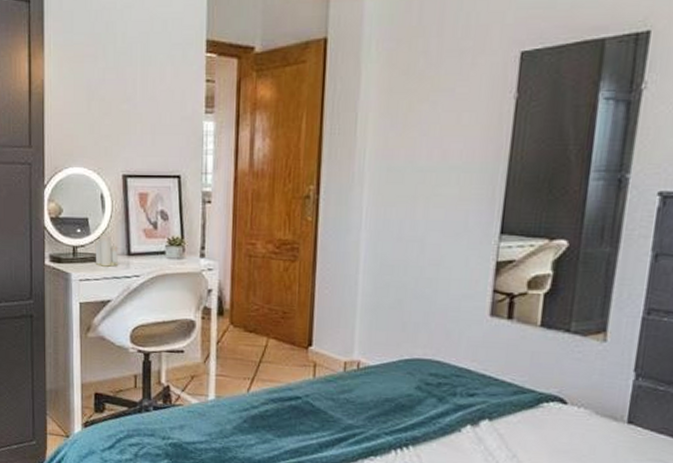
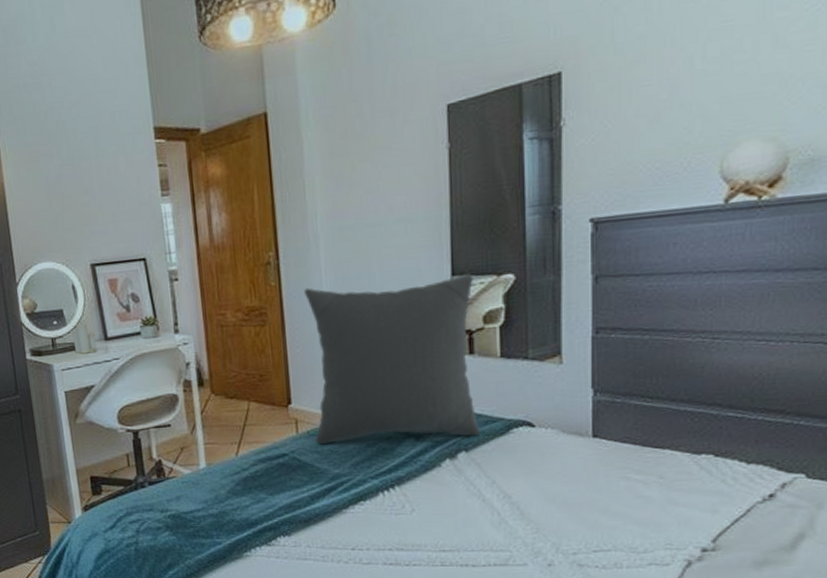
pillow: none [333,227,523,405] -> present [303,274,481,444]

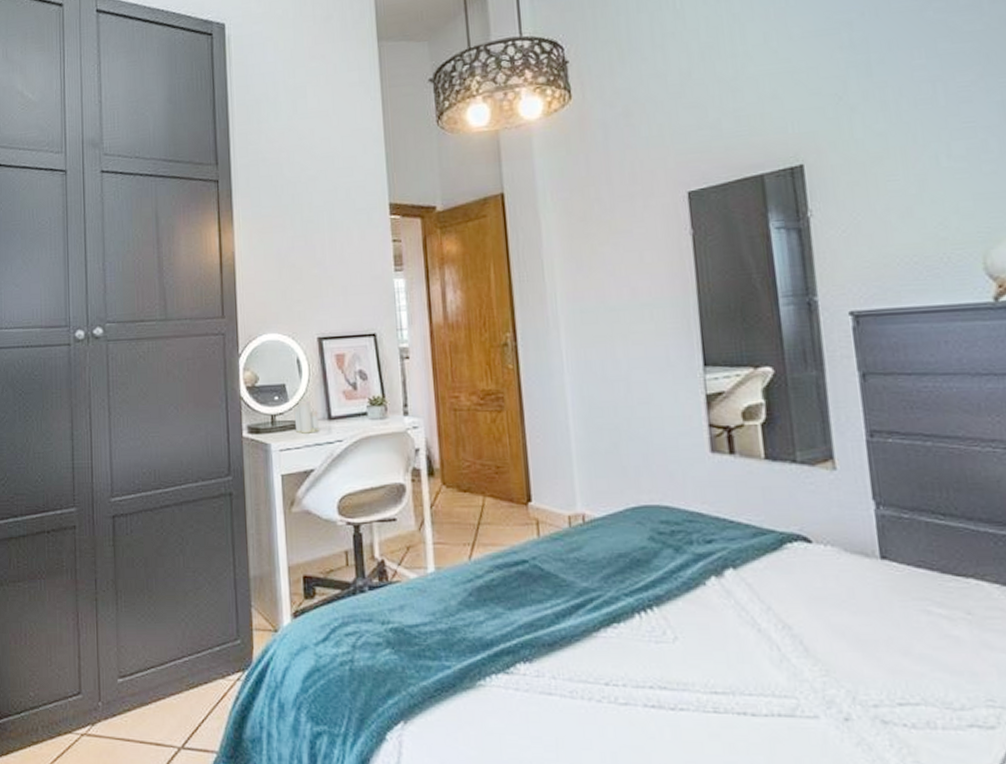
pillow: present [303,274,481,444] -> none [543,365,749,550]

